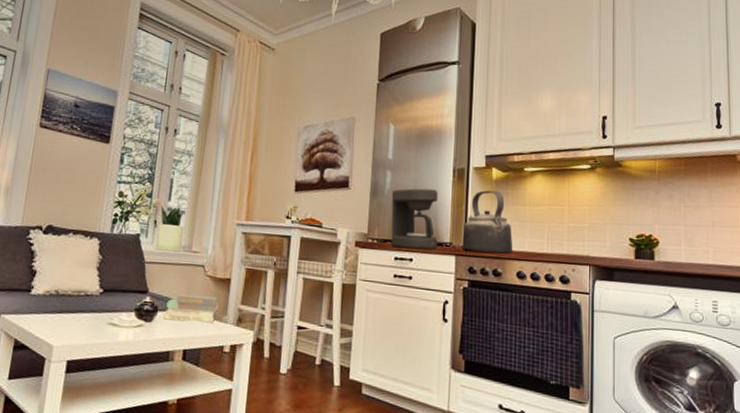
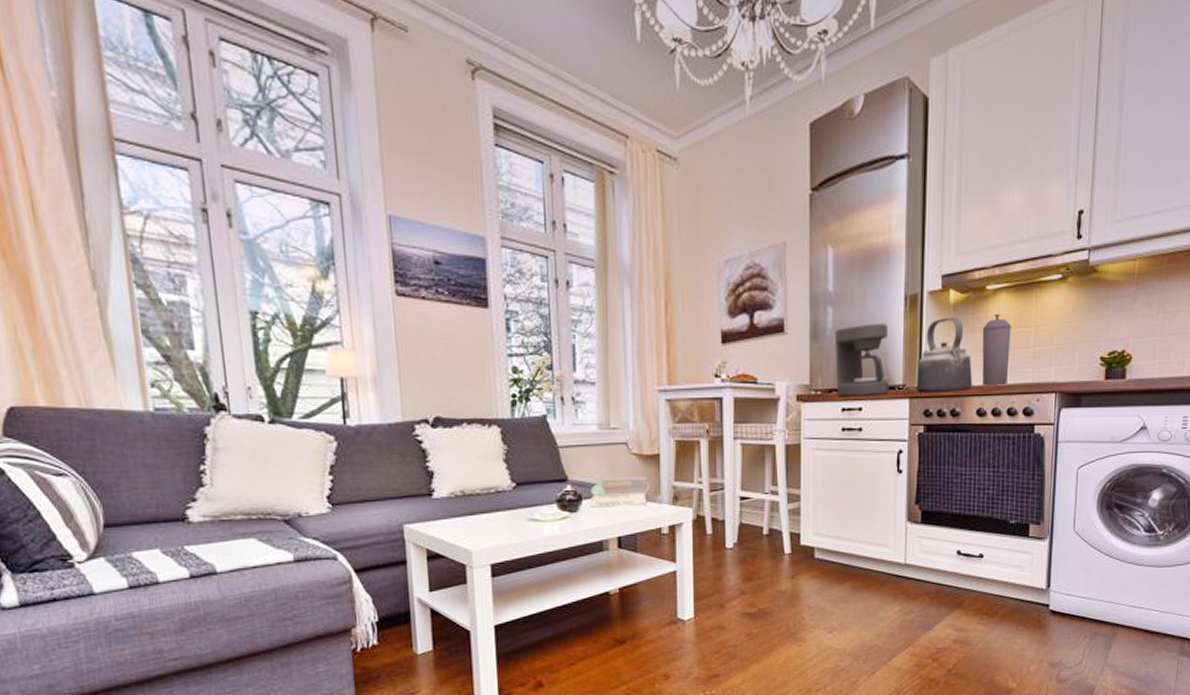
planter: present [153,206,184,252] -> none [565,377,601,431]
canister: none [521,191,547,254] -> present [982,313,1011,386]

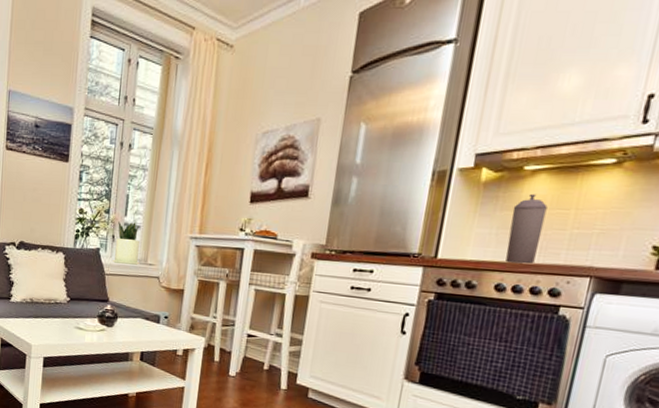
planter: none [565,377,601,431] -> present [112,221,140,265]
books: present [590,477,650,508] -> none [123,303,173,329]
coffee maker: present [834,324,889,397] -> none [350,195,411,262]
kettle: present [916,318,973,394] -> none [431,194,497,266]

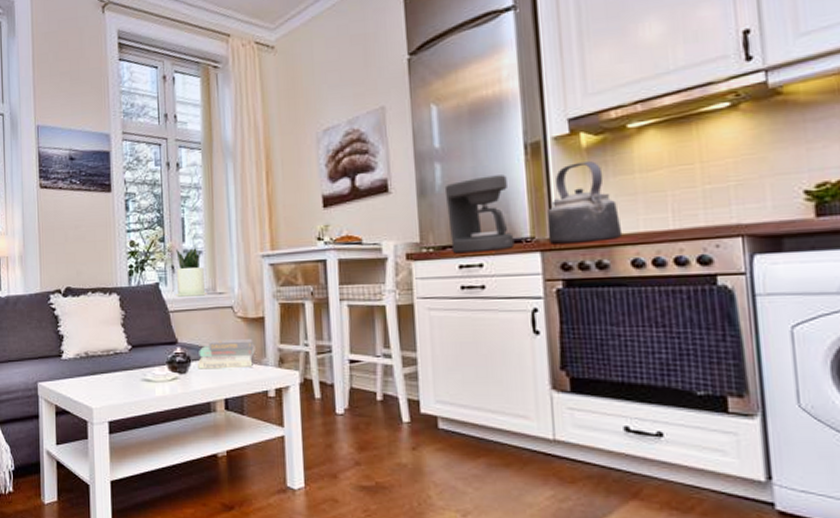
books: none [123,303,173,329] -> present [198,339,255,369]
coffee maker: none [350,195,411,262] -> present [444,175,515,254]
kettle: none [431,194,497,266] -> present [548,161,623,246]
canister: present [505,193,548,265] -> none [627,152,670,233]

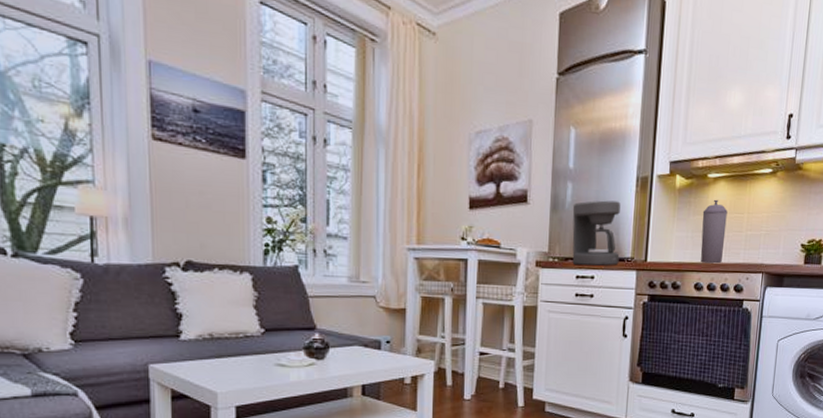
planter: present [175,246,208,297] -> none [316,231,351,283]
books: present [198,339,255,369] -> none [337,328,395,357]
kettle: present [548,161,623,246] -> none [643,200,693,268]
canister: none [627,152,670,233] -> present [701,199,728,264]

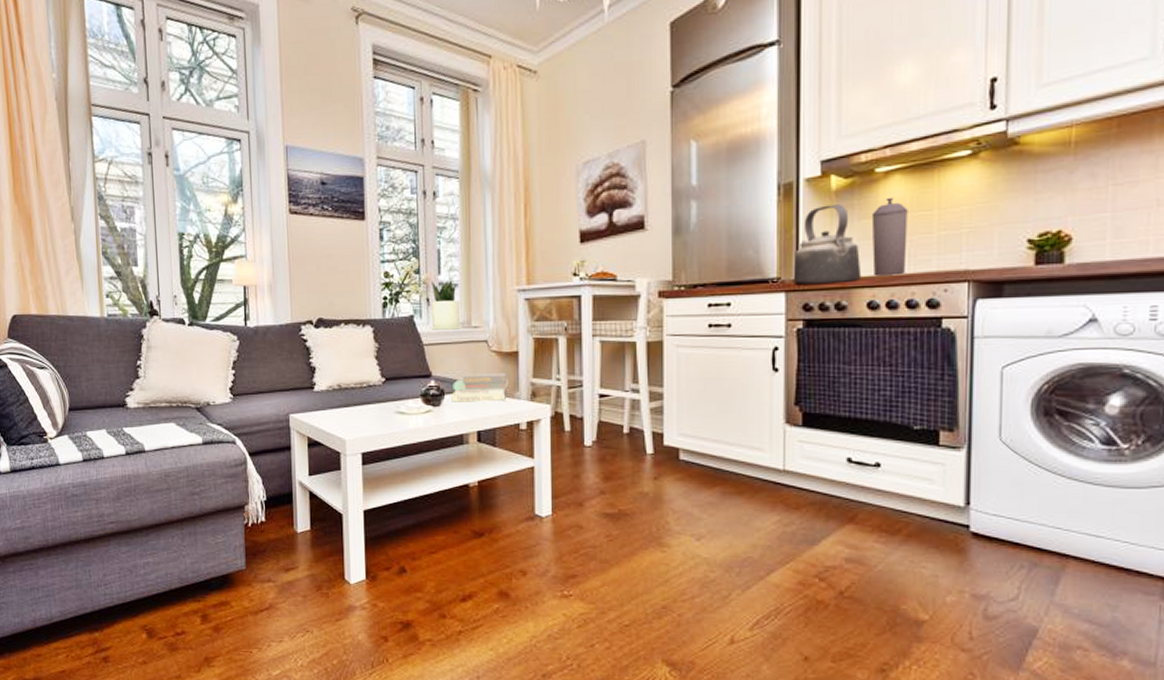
planter: none [316,231,351,283] -> present [430,279,463,330]
books: none [337,328,395,357] -> present [452,373,509,402]
coffee maker: present [572,200,621,267] -> none [699,215,762,293]
kettle: none [643,200,693,268] -> present [793,204,862,287]

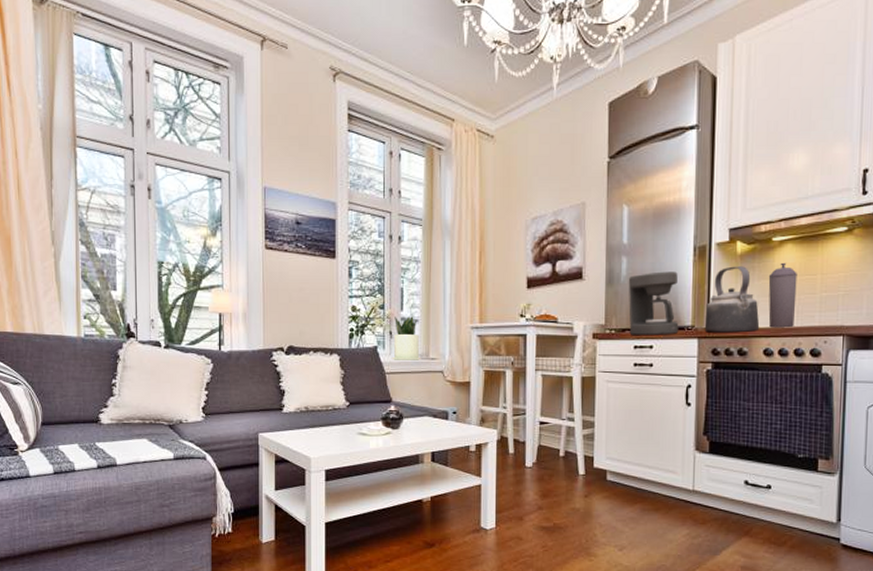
books: present [452,373,509,402] -> none [409,400,461,426]
coffee maker: none [699,215,762,293] -> present [628,271,679,336]

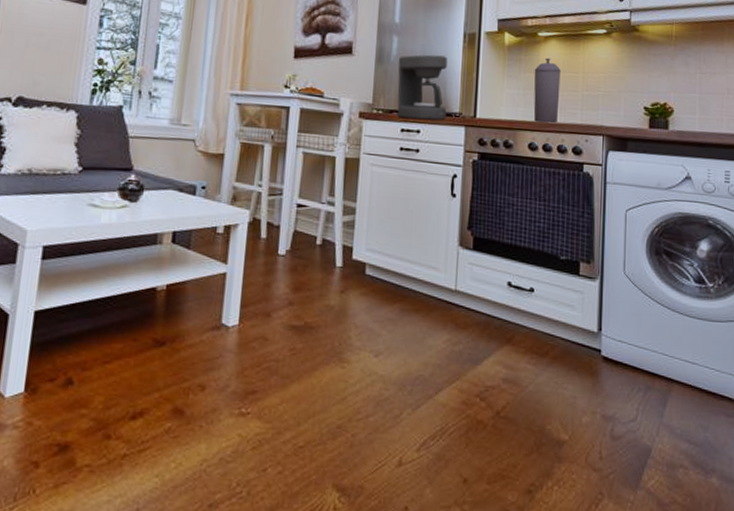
planter: present [392,315,421,360] -> none [138,74,172,126]
kettle: present [704,266,760,334] -> none [472,56,525,125]

